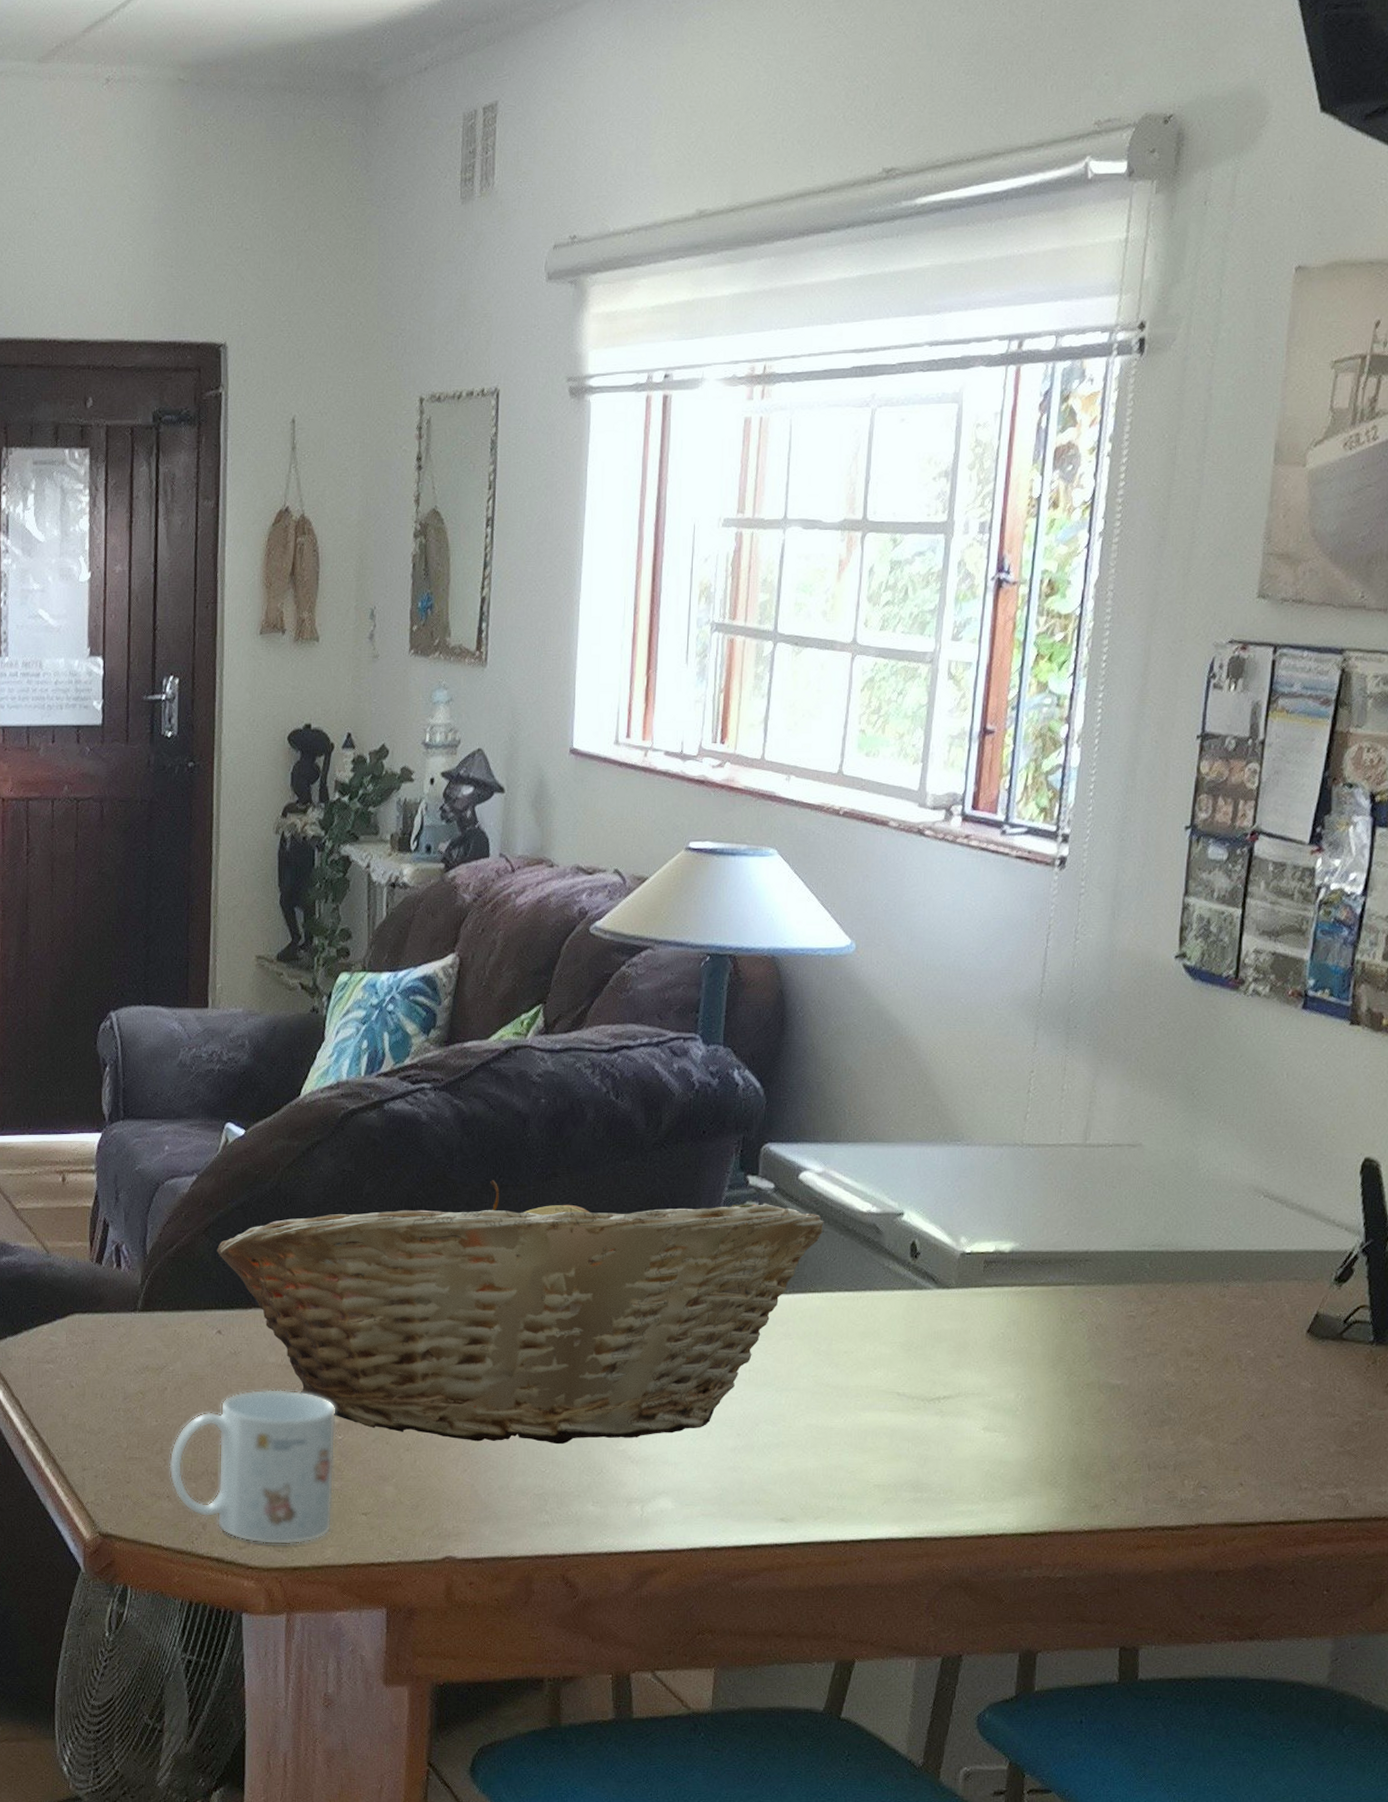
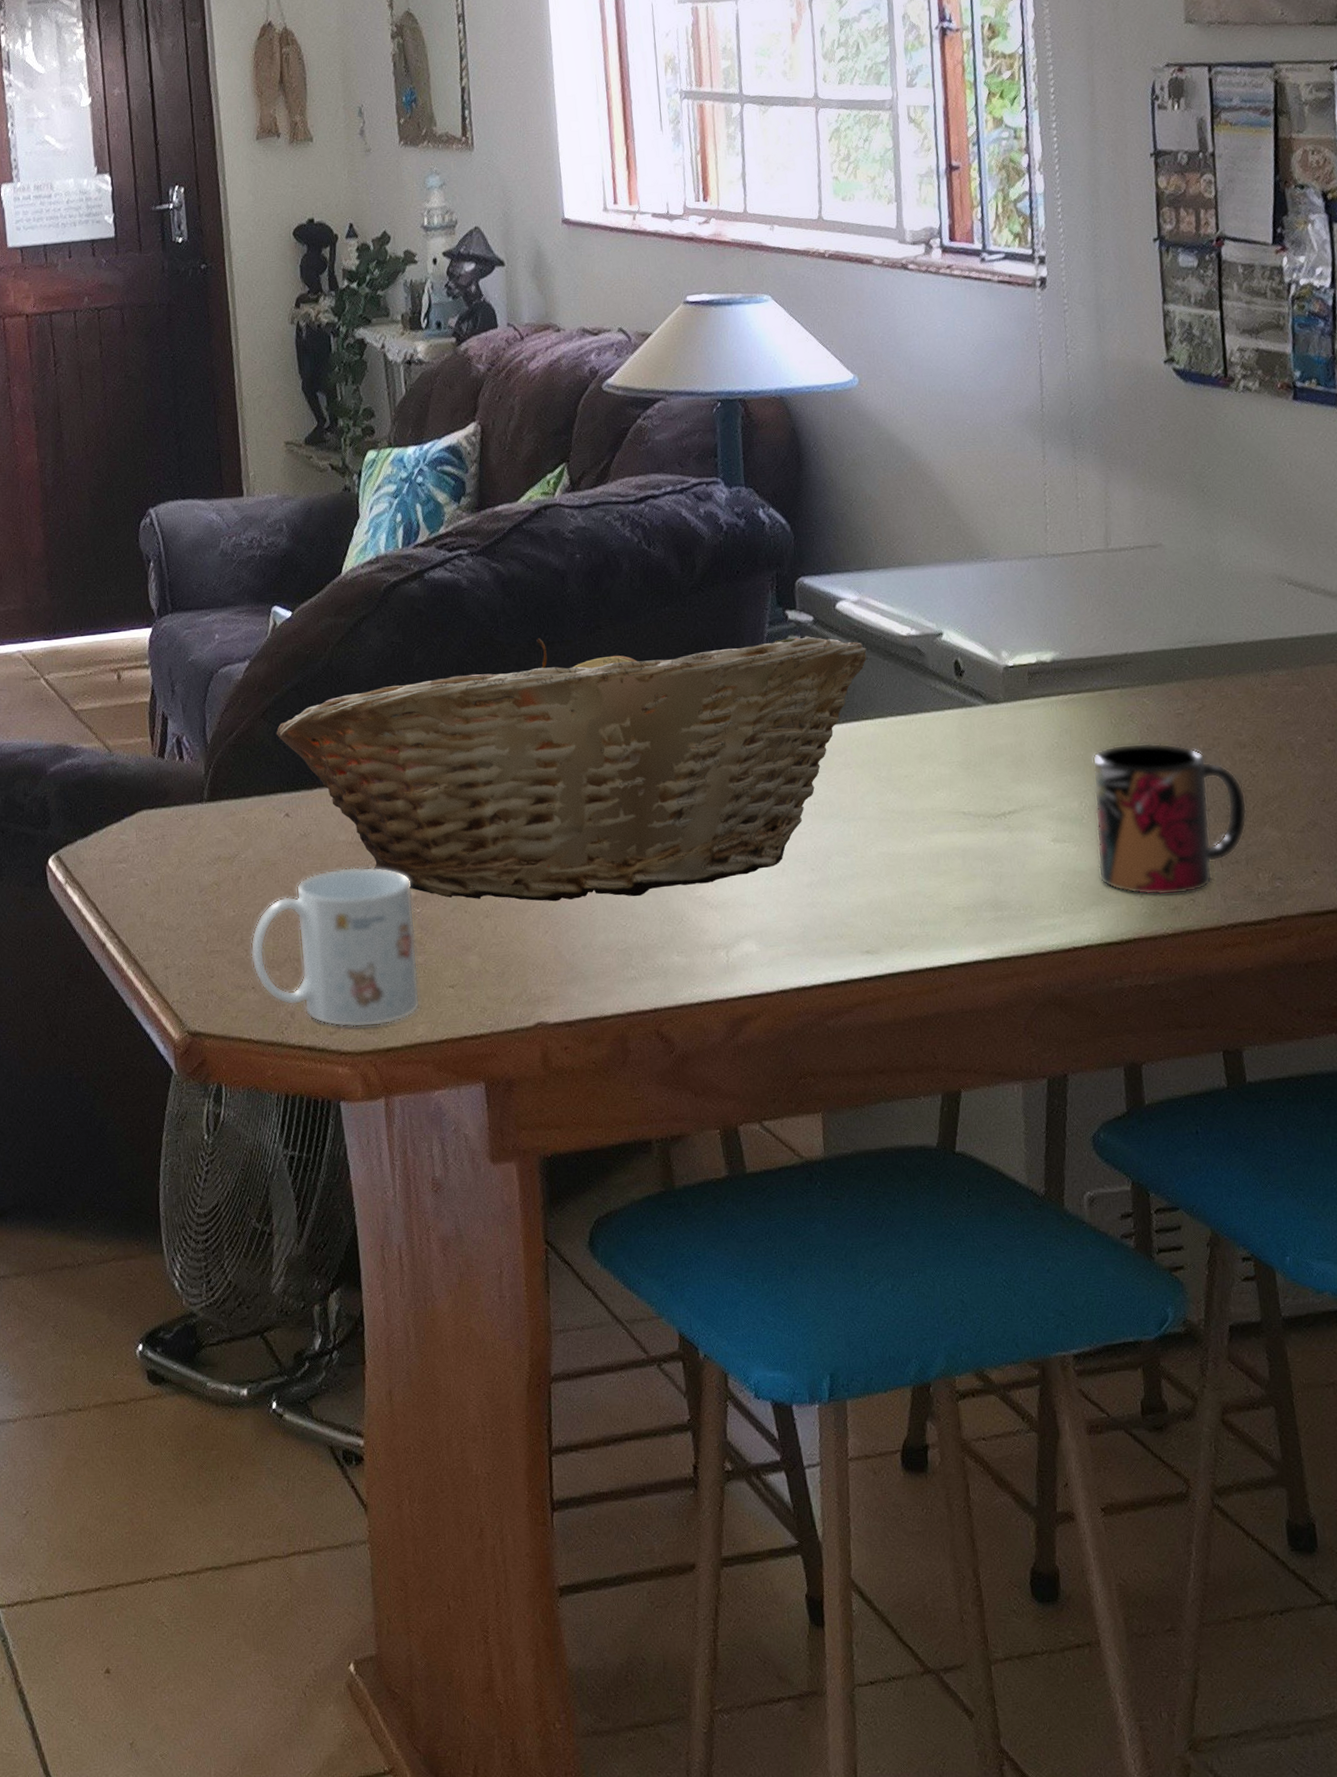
mug: none [1024,1341,1185,1494] -> present [1092,742,1248,896]

